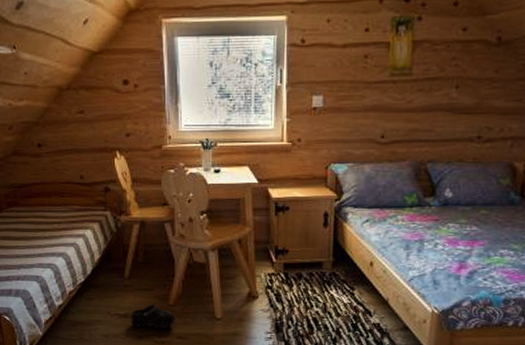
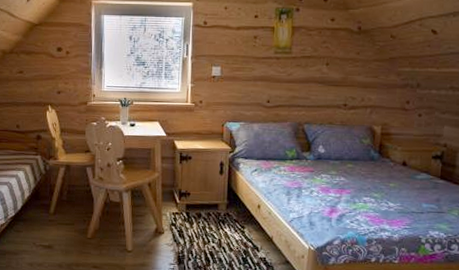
shoe: present [131,304,175,330] -> none [53,237,92,260]

